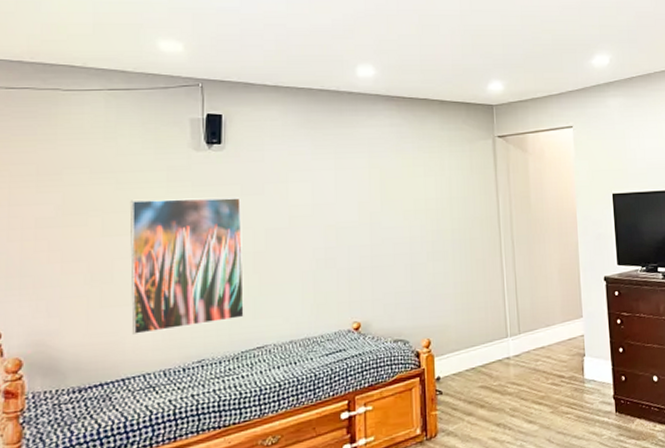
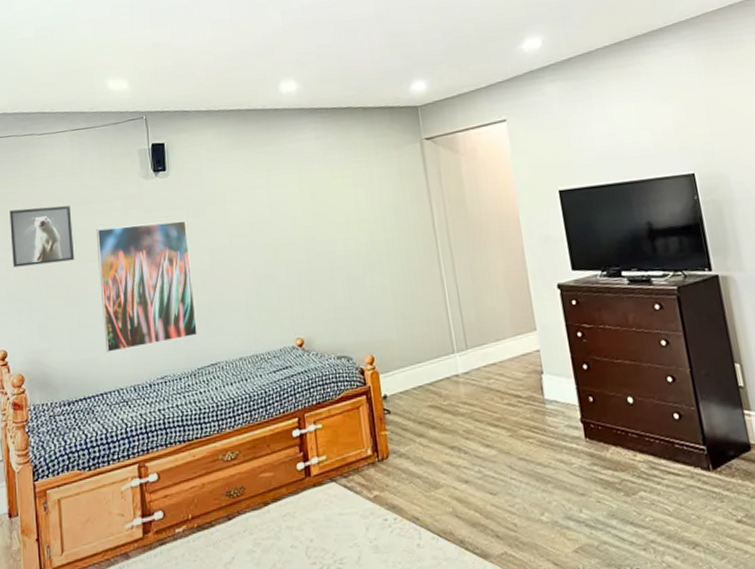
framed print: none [16,172,101,238] -> present [9,206,74,268]

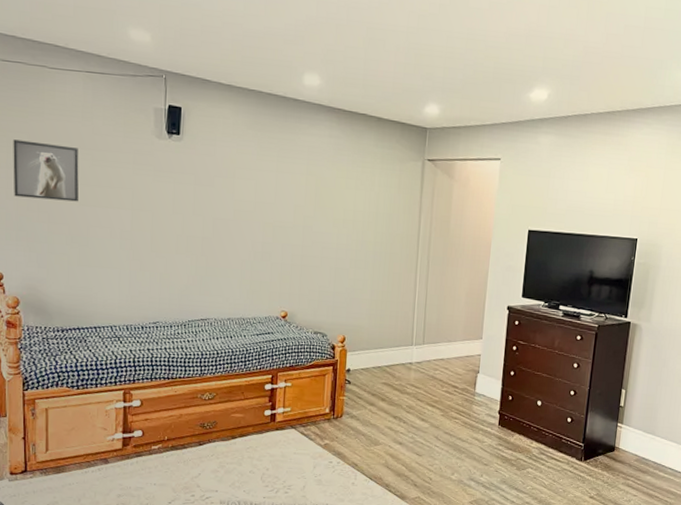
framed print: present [96,220,198,352] -> none [102,176,194,293]

